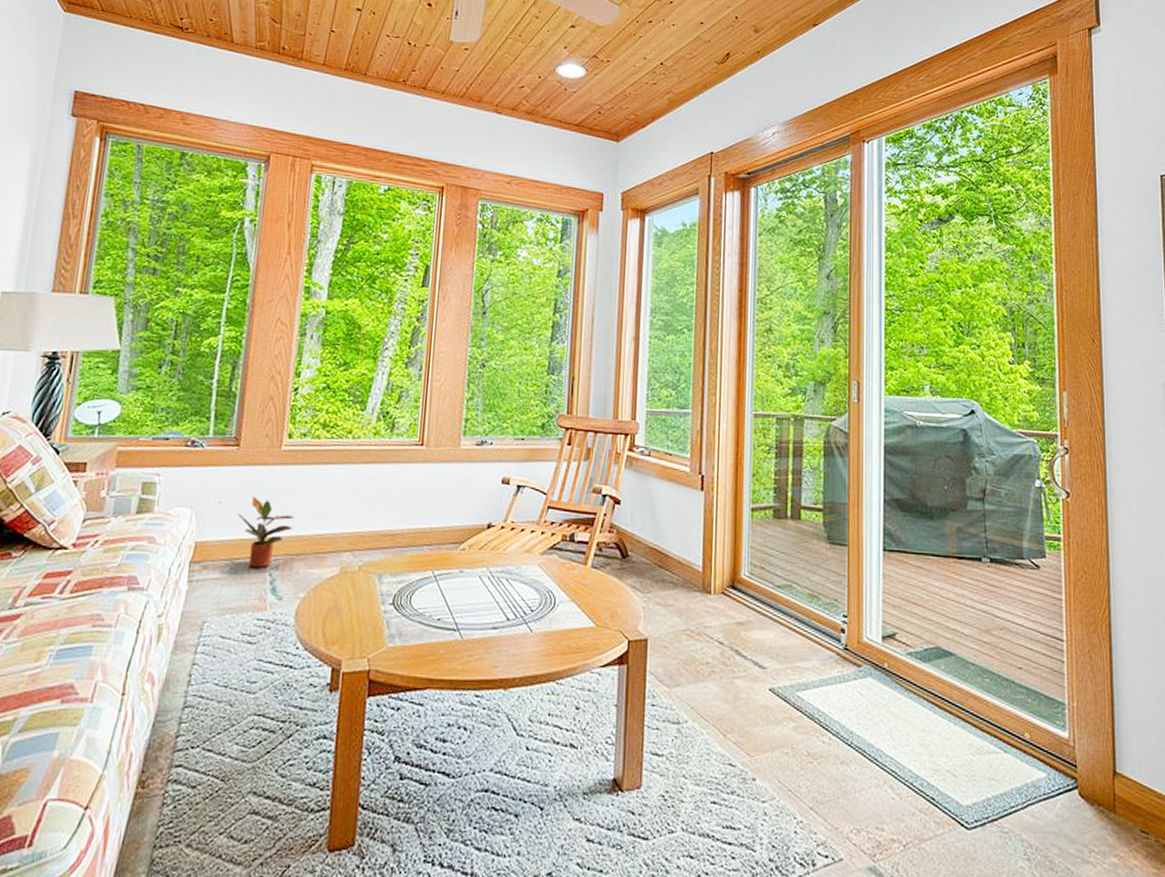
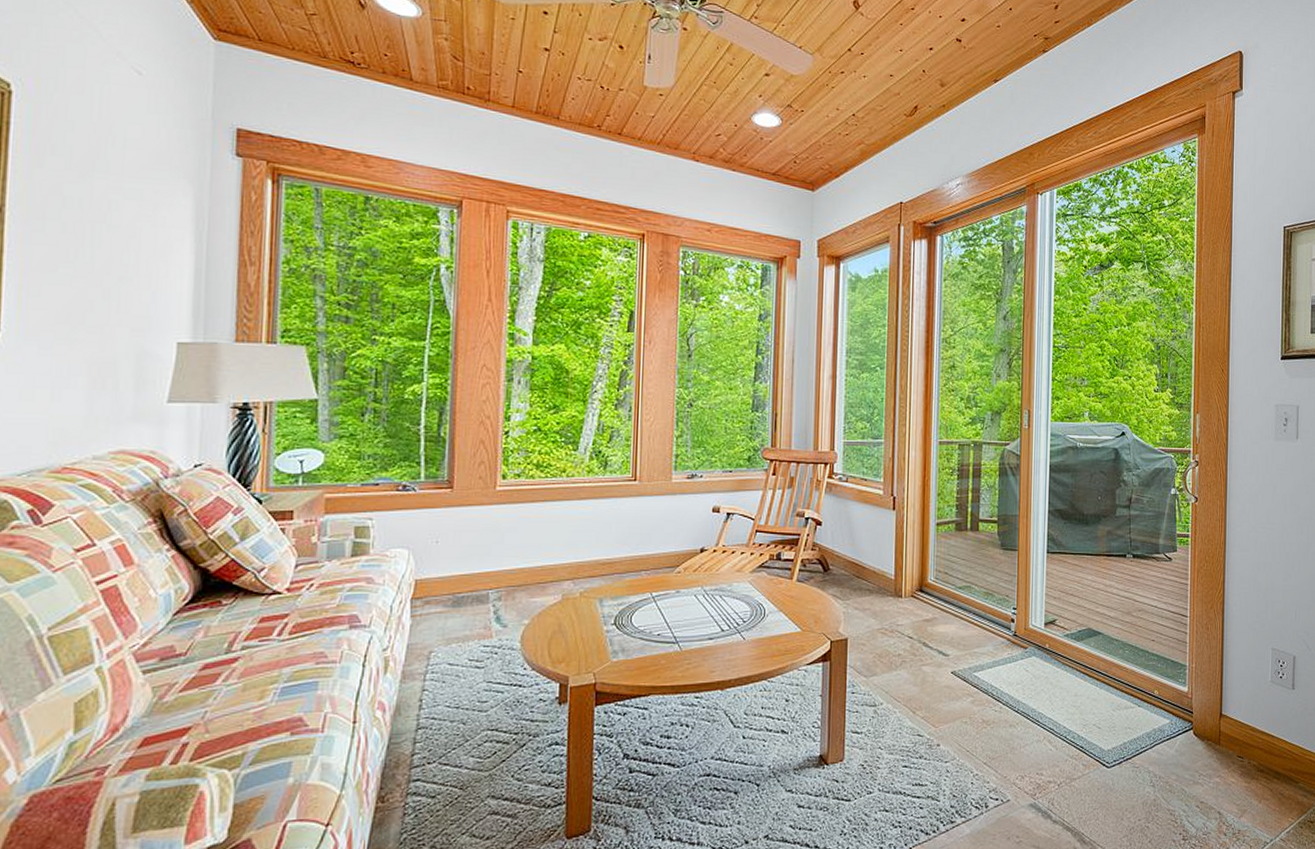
potted plant: present [237,495,294,568] -> none [456,534,513,600]

